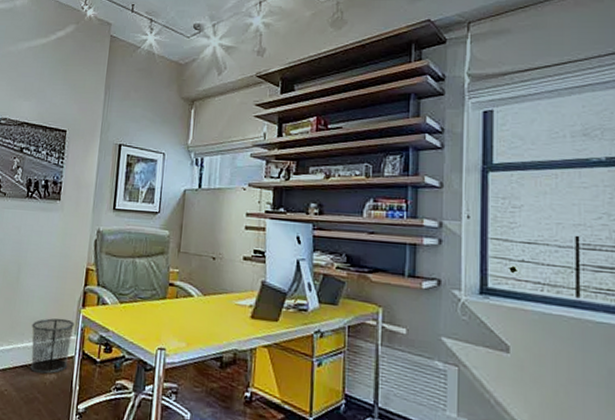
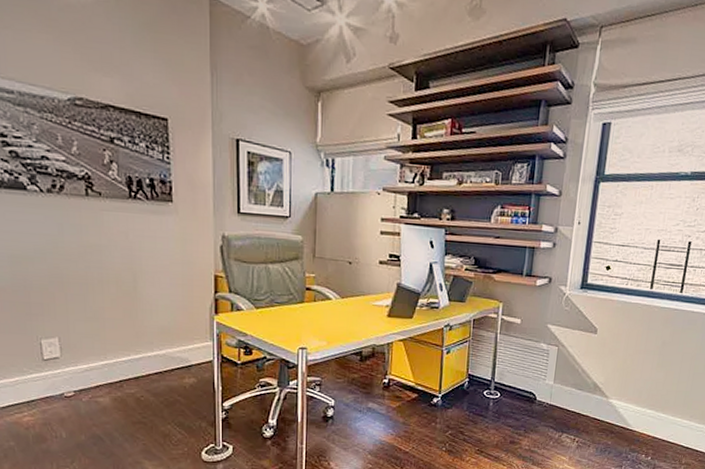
waste bin: present [30,318,74,374] -> none [160,325,208,378]

